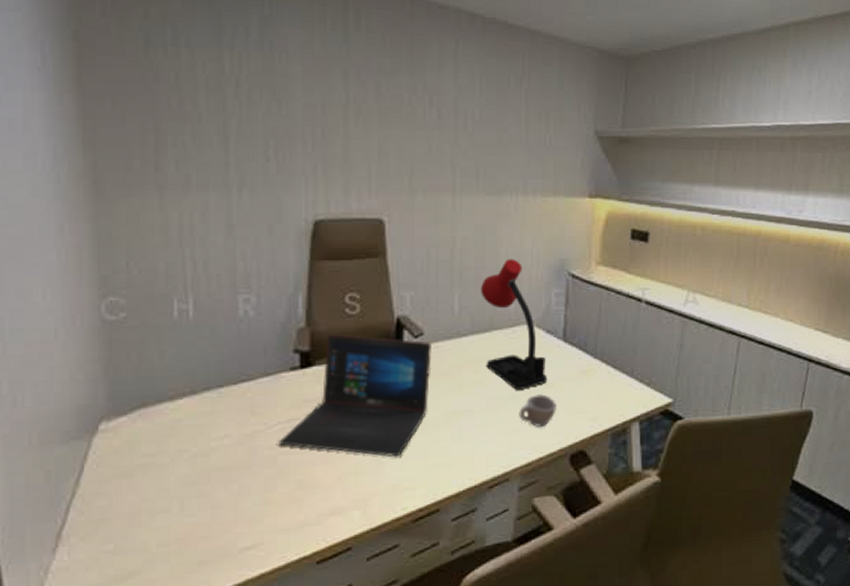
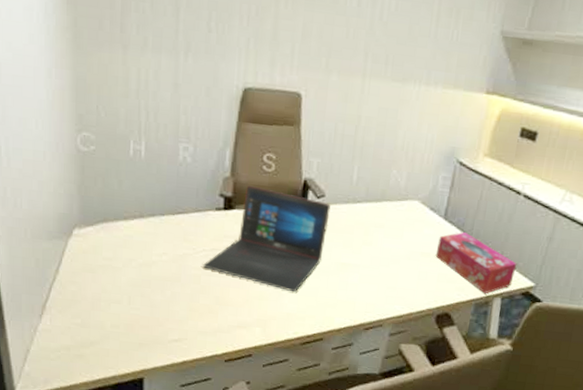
desk lamp: present [480,259,547,390] -> none [374,141,426,255]
cup: present [519,394,558,427] -> none [397,260,431,288]
tissue box: none [559,352,650,421] -> present [435,231,517,294]

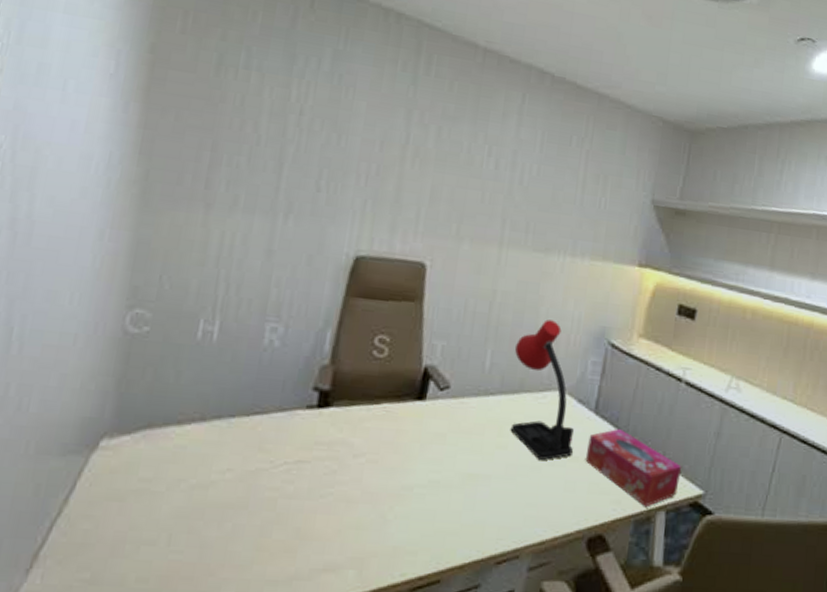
laptop: present [203,185,331,292] -> none [282,375,457,517]
desk lamp: none [374,141,426,255] -> present [510,319,574,460]

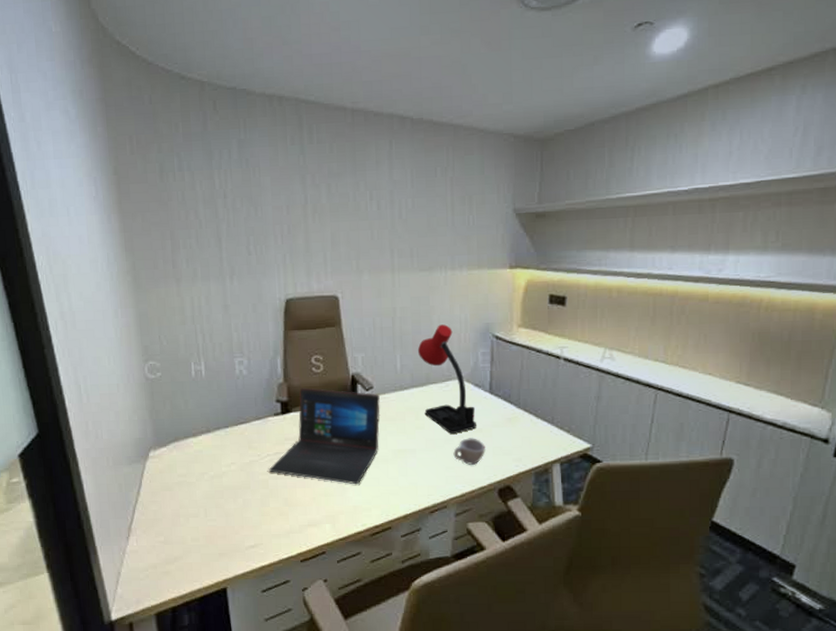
laptop: none [282,375,457,517] -> present [269,388,380,485]
cup: none [538,467,581,503] -> present [453,438,487,465]
tissue box: present [585,428,682,507] -> none [487,402,570,462]

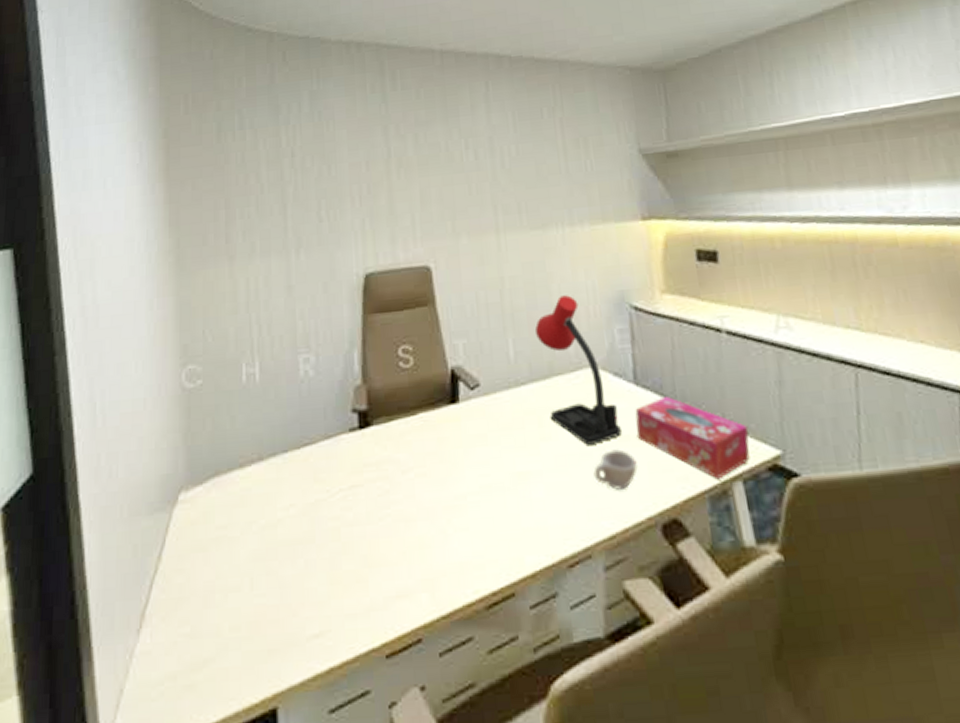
laptop: present [269,388,380,485] -> none [341,390,491,529]
tissue box: none [487,402,570,462] -> present [635,395,750,480]

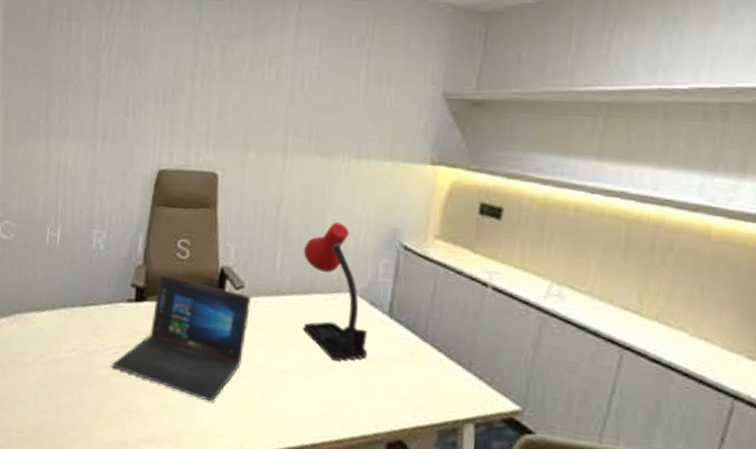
laptop: none [341,390,491,529] -> present [112,274,251,402]
cup: present [593,449,639,490] -> none [333,368,377,405]
tissue box: present [635,395,750,480] -> none [380,333,493,418]

